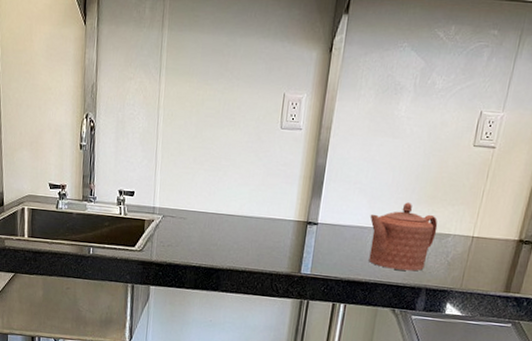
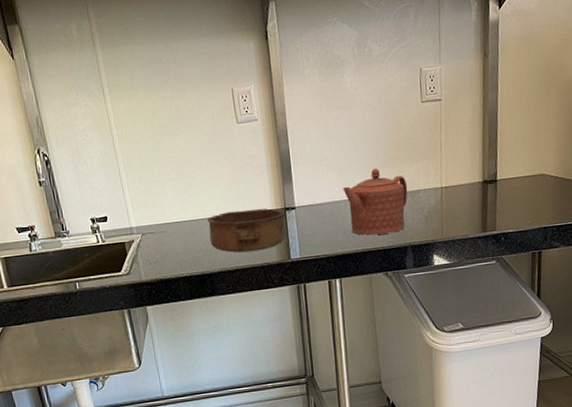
bowl: none [226,212,306,259] -> present [207,208,286,253]

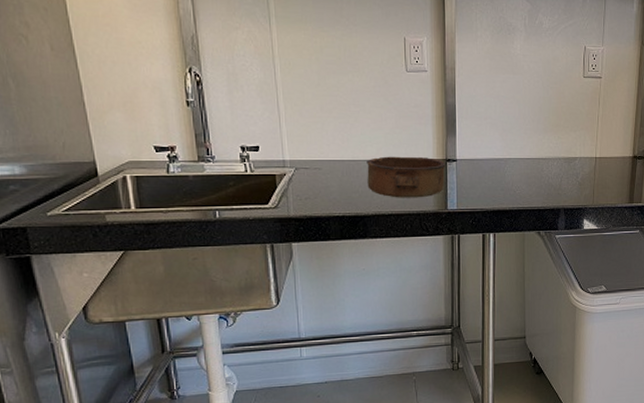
teapot: present [342,168,408,236] -> none [504,132,565,195]

